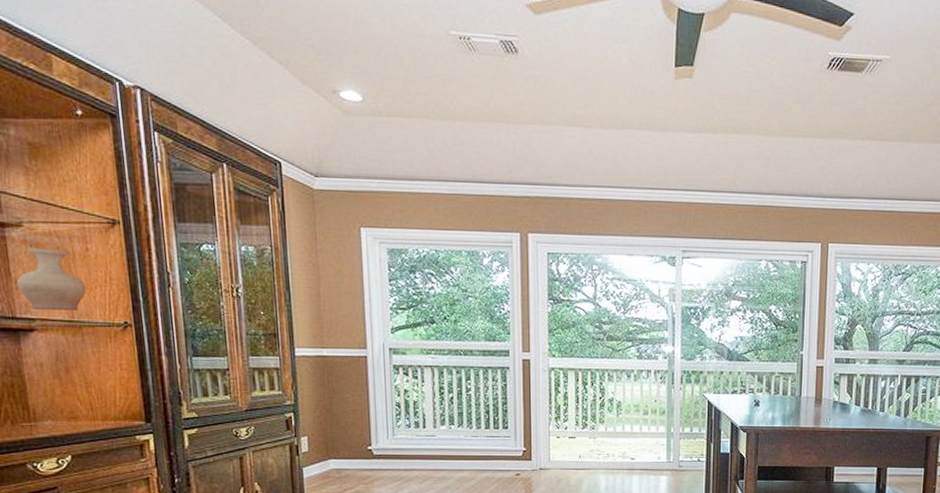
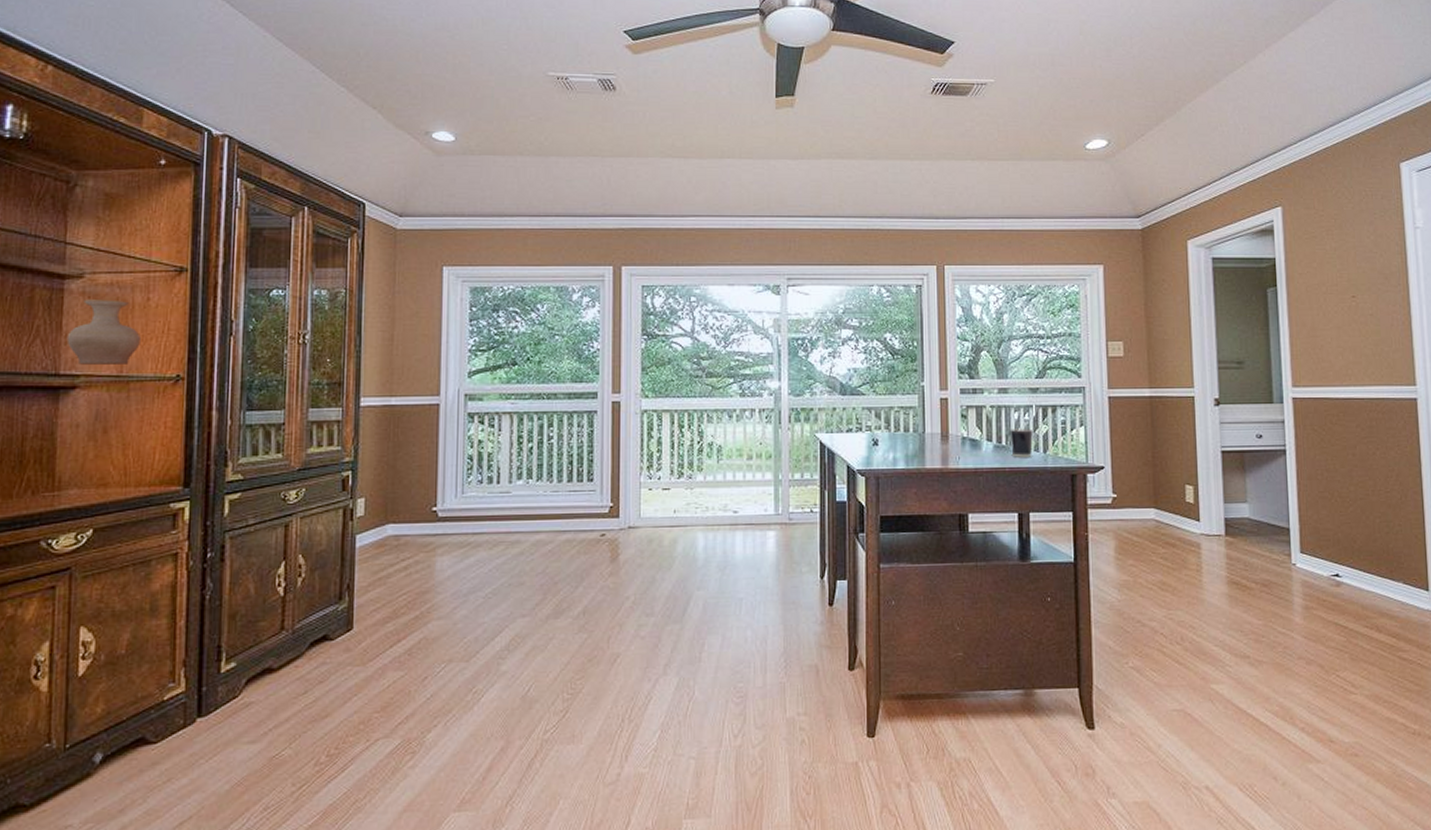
mug: none [875,395,896,420] -> present [1009,428,1033,457]

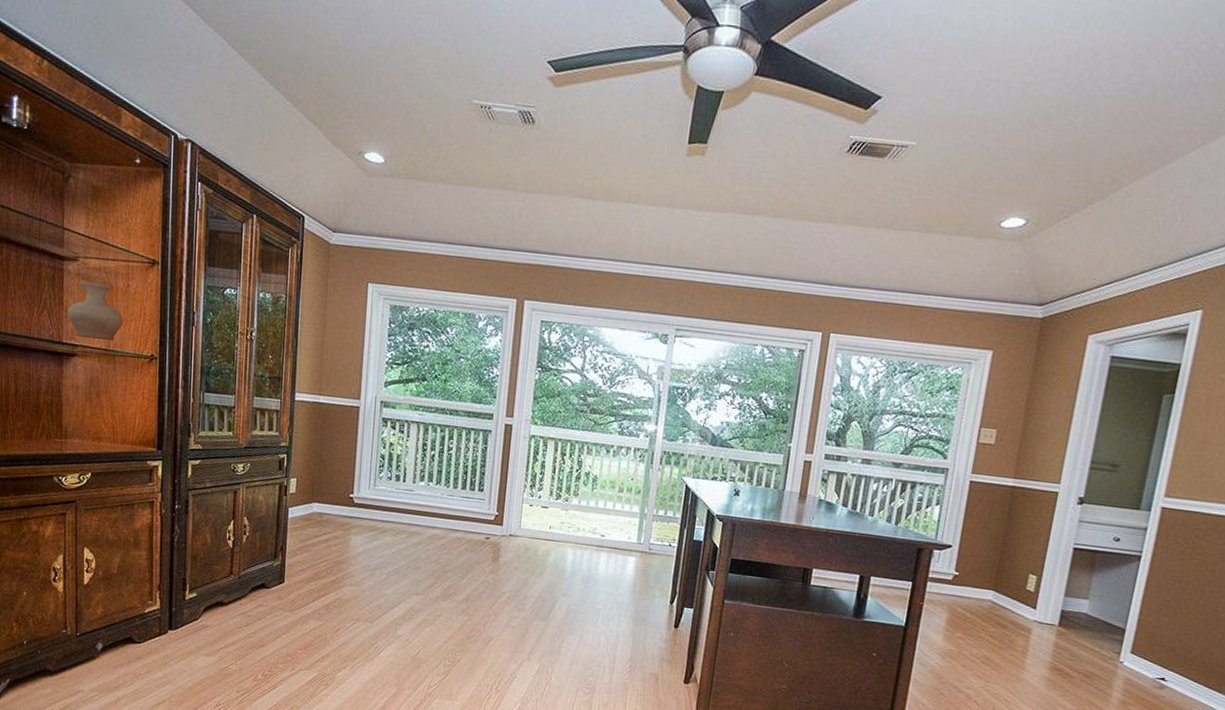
mug: present [1009,428,1033,457] -> none [864,498,889,527]

